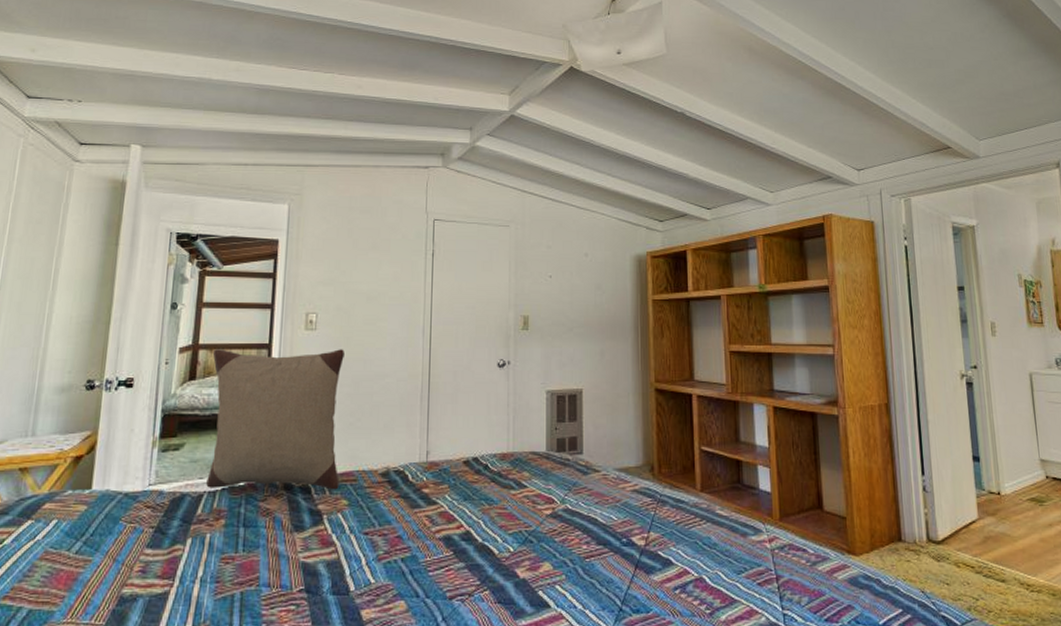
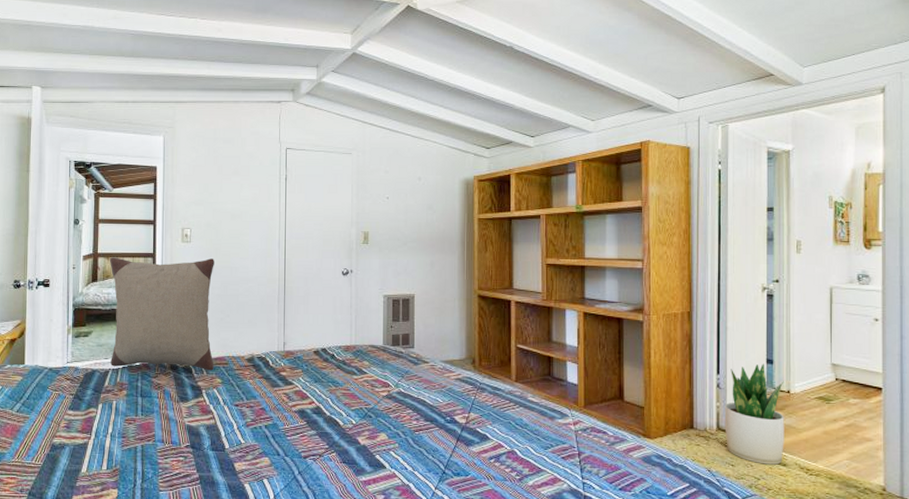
planter: none [933,461,1001,581] -> present [724,363,784,465]

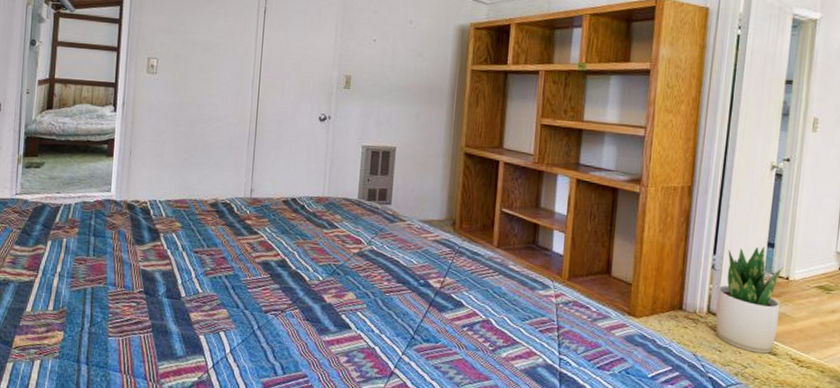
pillow: present [109,257,214,371] -> none [63,84,181,214]

